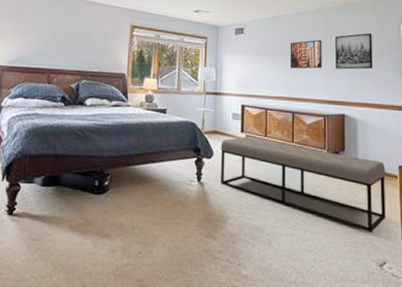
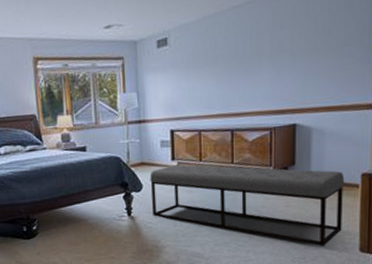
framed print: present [290,39,322,69] -> none [226,36,268,79]
wall art: present [335,33,373,70] -> none [286,16,337,70]

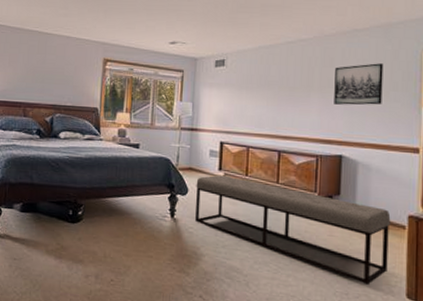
wall art: none [286,16,337,70] -> present [334,63,384,105]

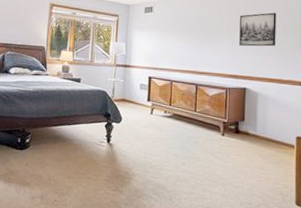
bench: present [195,175,391,285] -> none [128,105,283,195]

